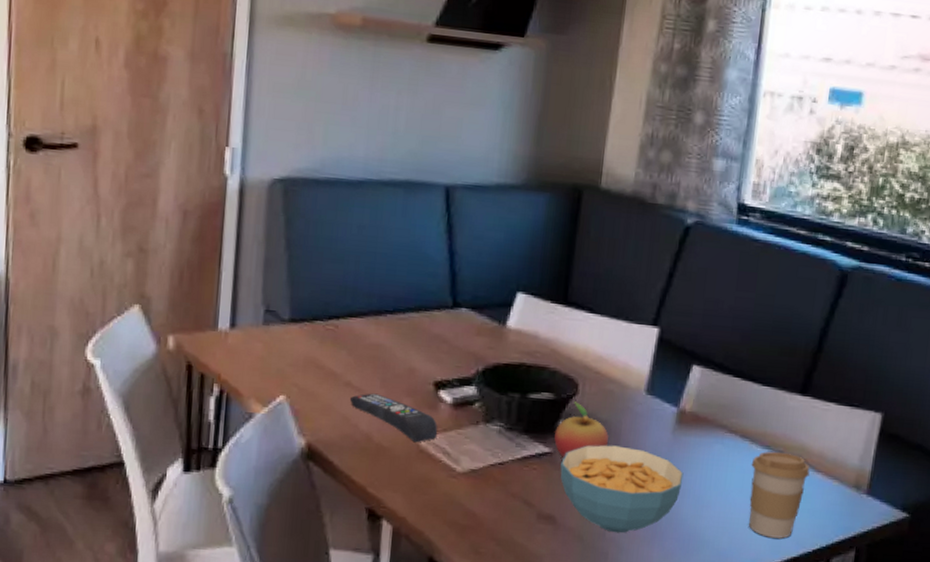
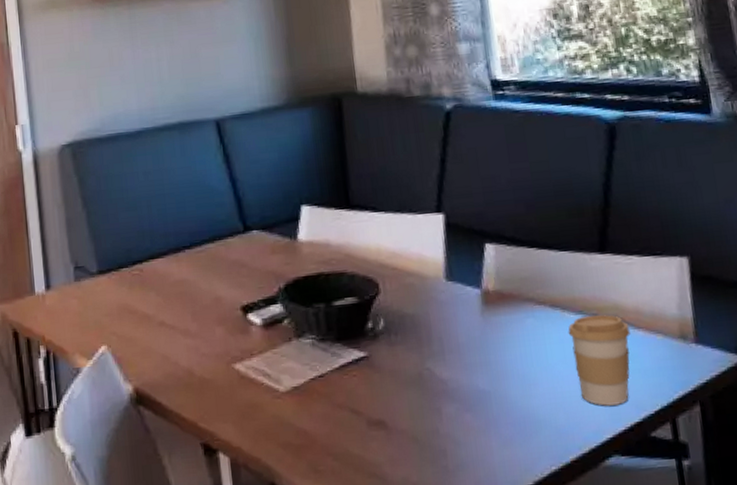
remote control: present [349,393,437,443] -> none [165,328,254,370]
fruit: present [554,401,608,459] -> none [365,301,420,360]
cereal bowl: present [560,445,684,533] -> none [379,337,504,428]

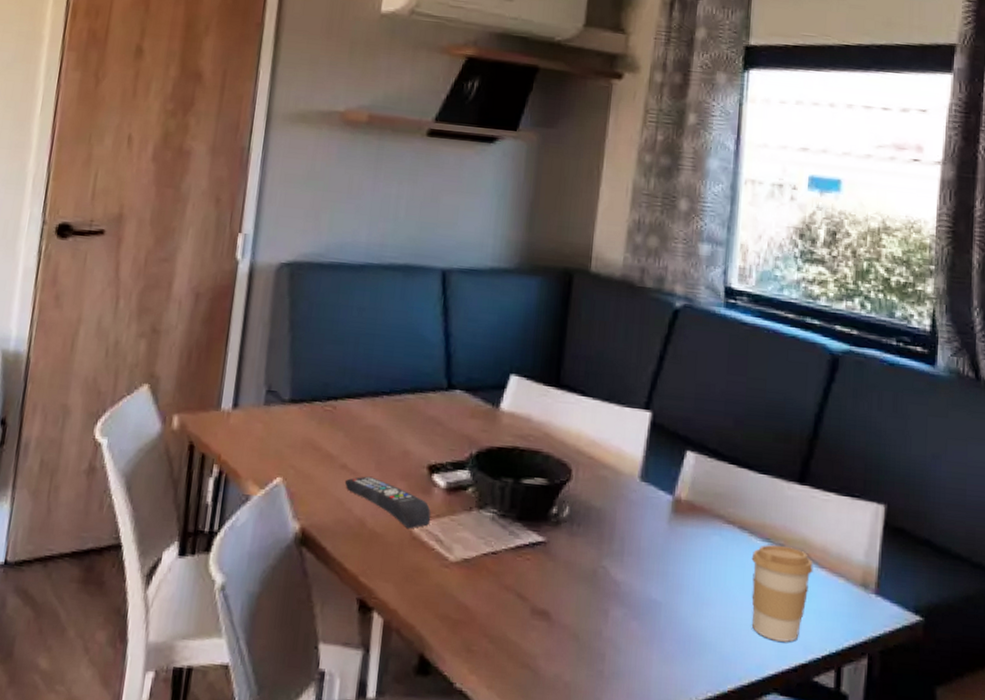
remote control: none [165,328,254,370] -> present [344,476,431,529]

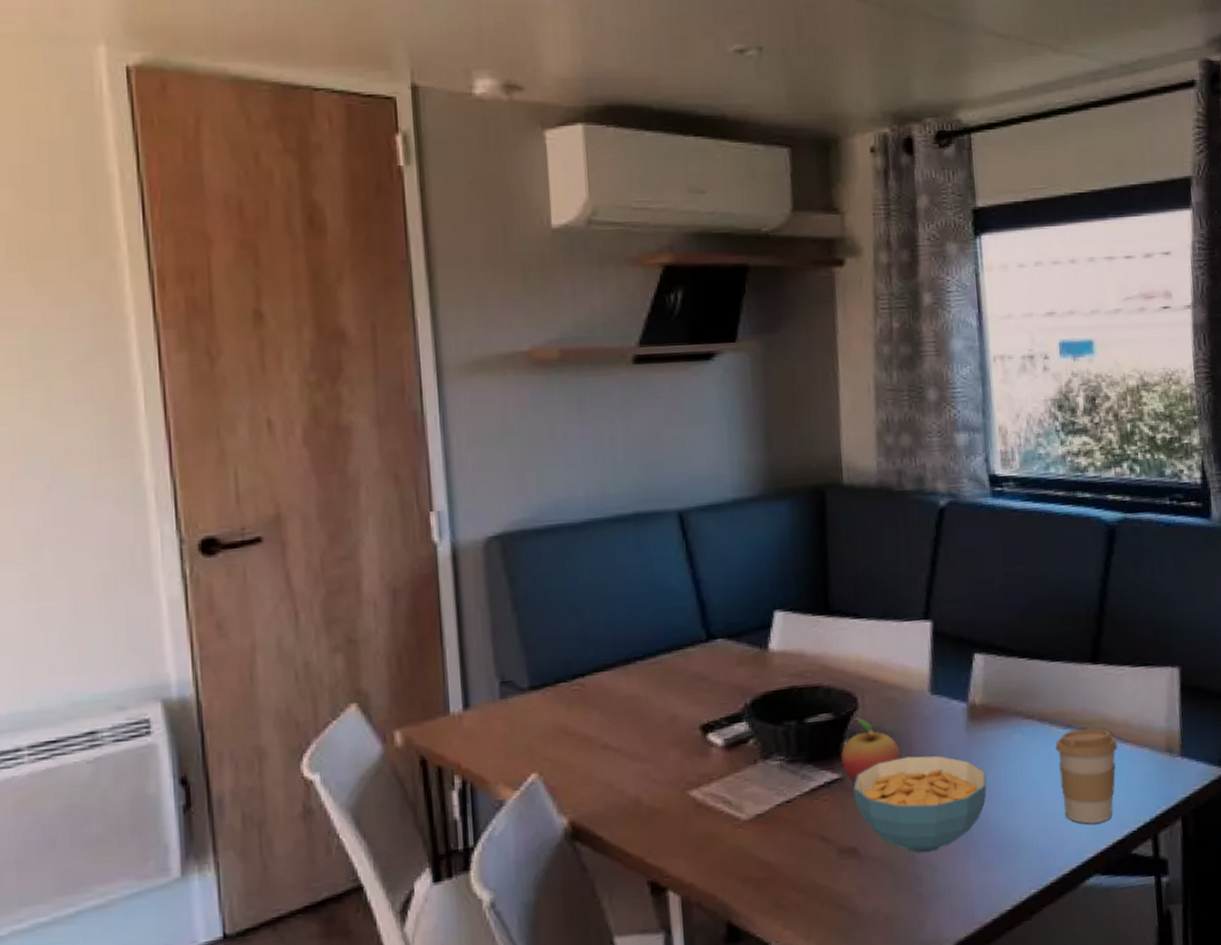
remote control: present [344,476,431,529] -> none [610,750,713,797]
fruit: none [547,488,603,549] -> present [840,717,900,782]
cereal bowl: none [554,534,682,632] -> present [853,755,987,853]

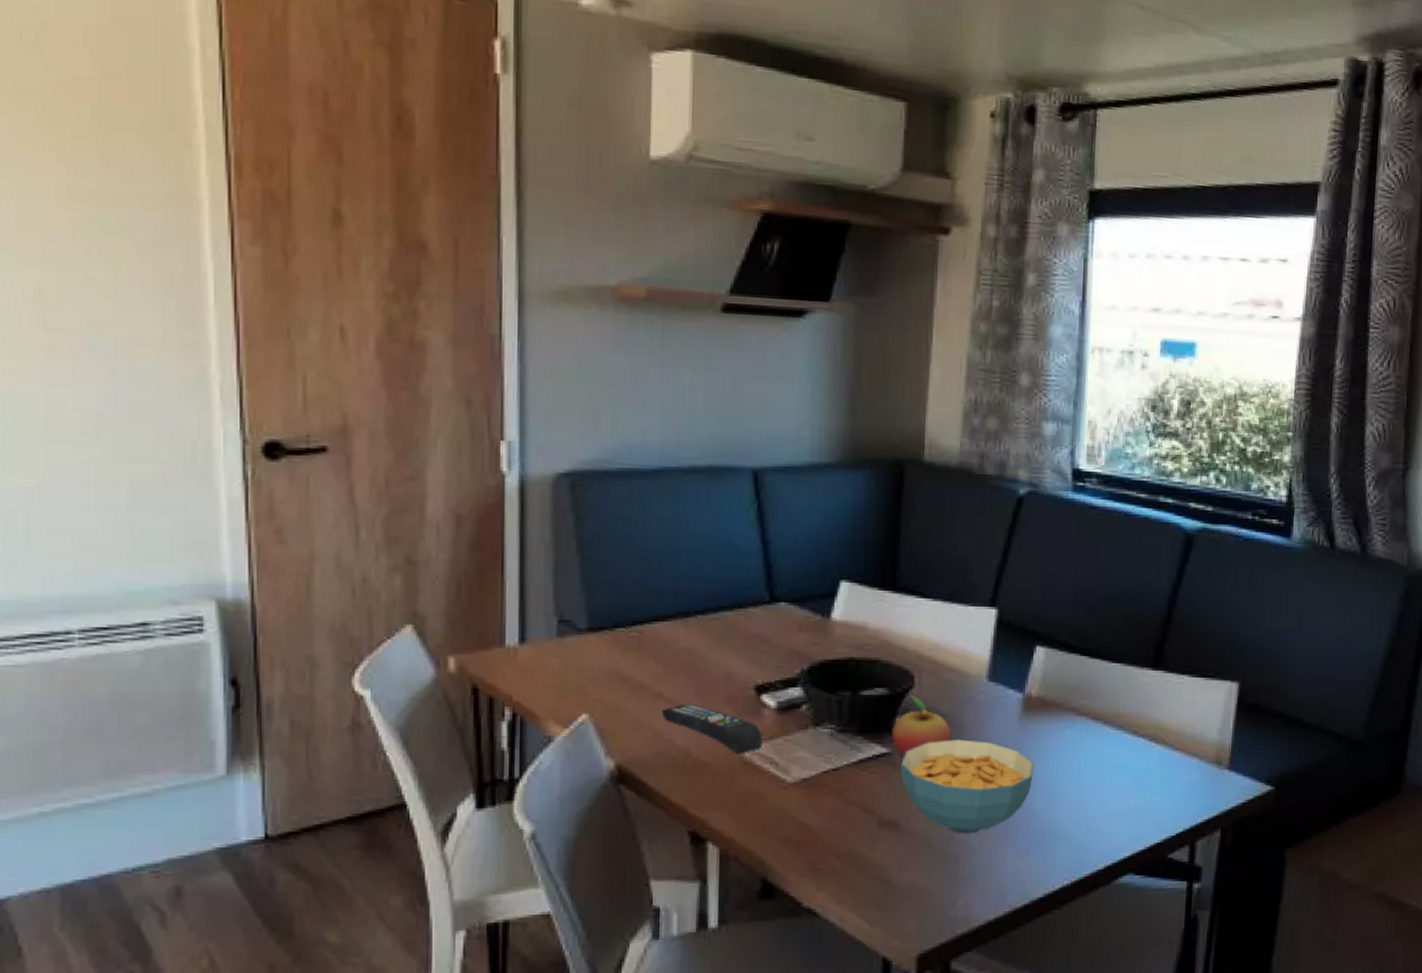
remote control: none [610,750,713,797] -> present [661,703,762,754]
coffee cup: present [1055,728,1118,824] -> none [1105,732,1167,826]

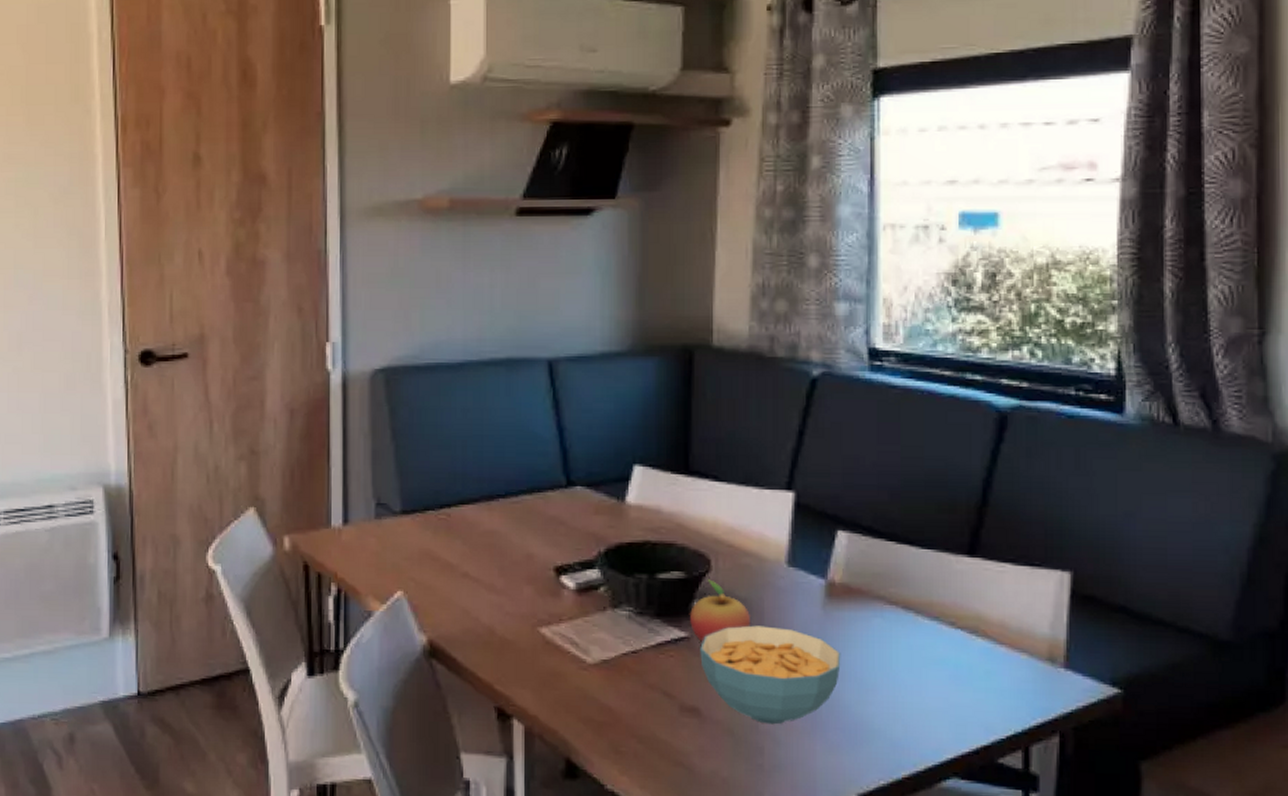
remote control: present [661,703,762,754] -> none [468,583,562,634]

